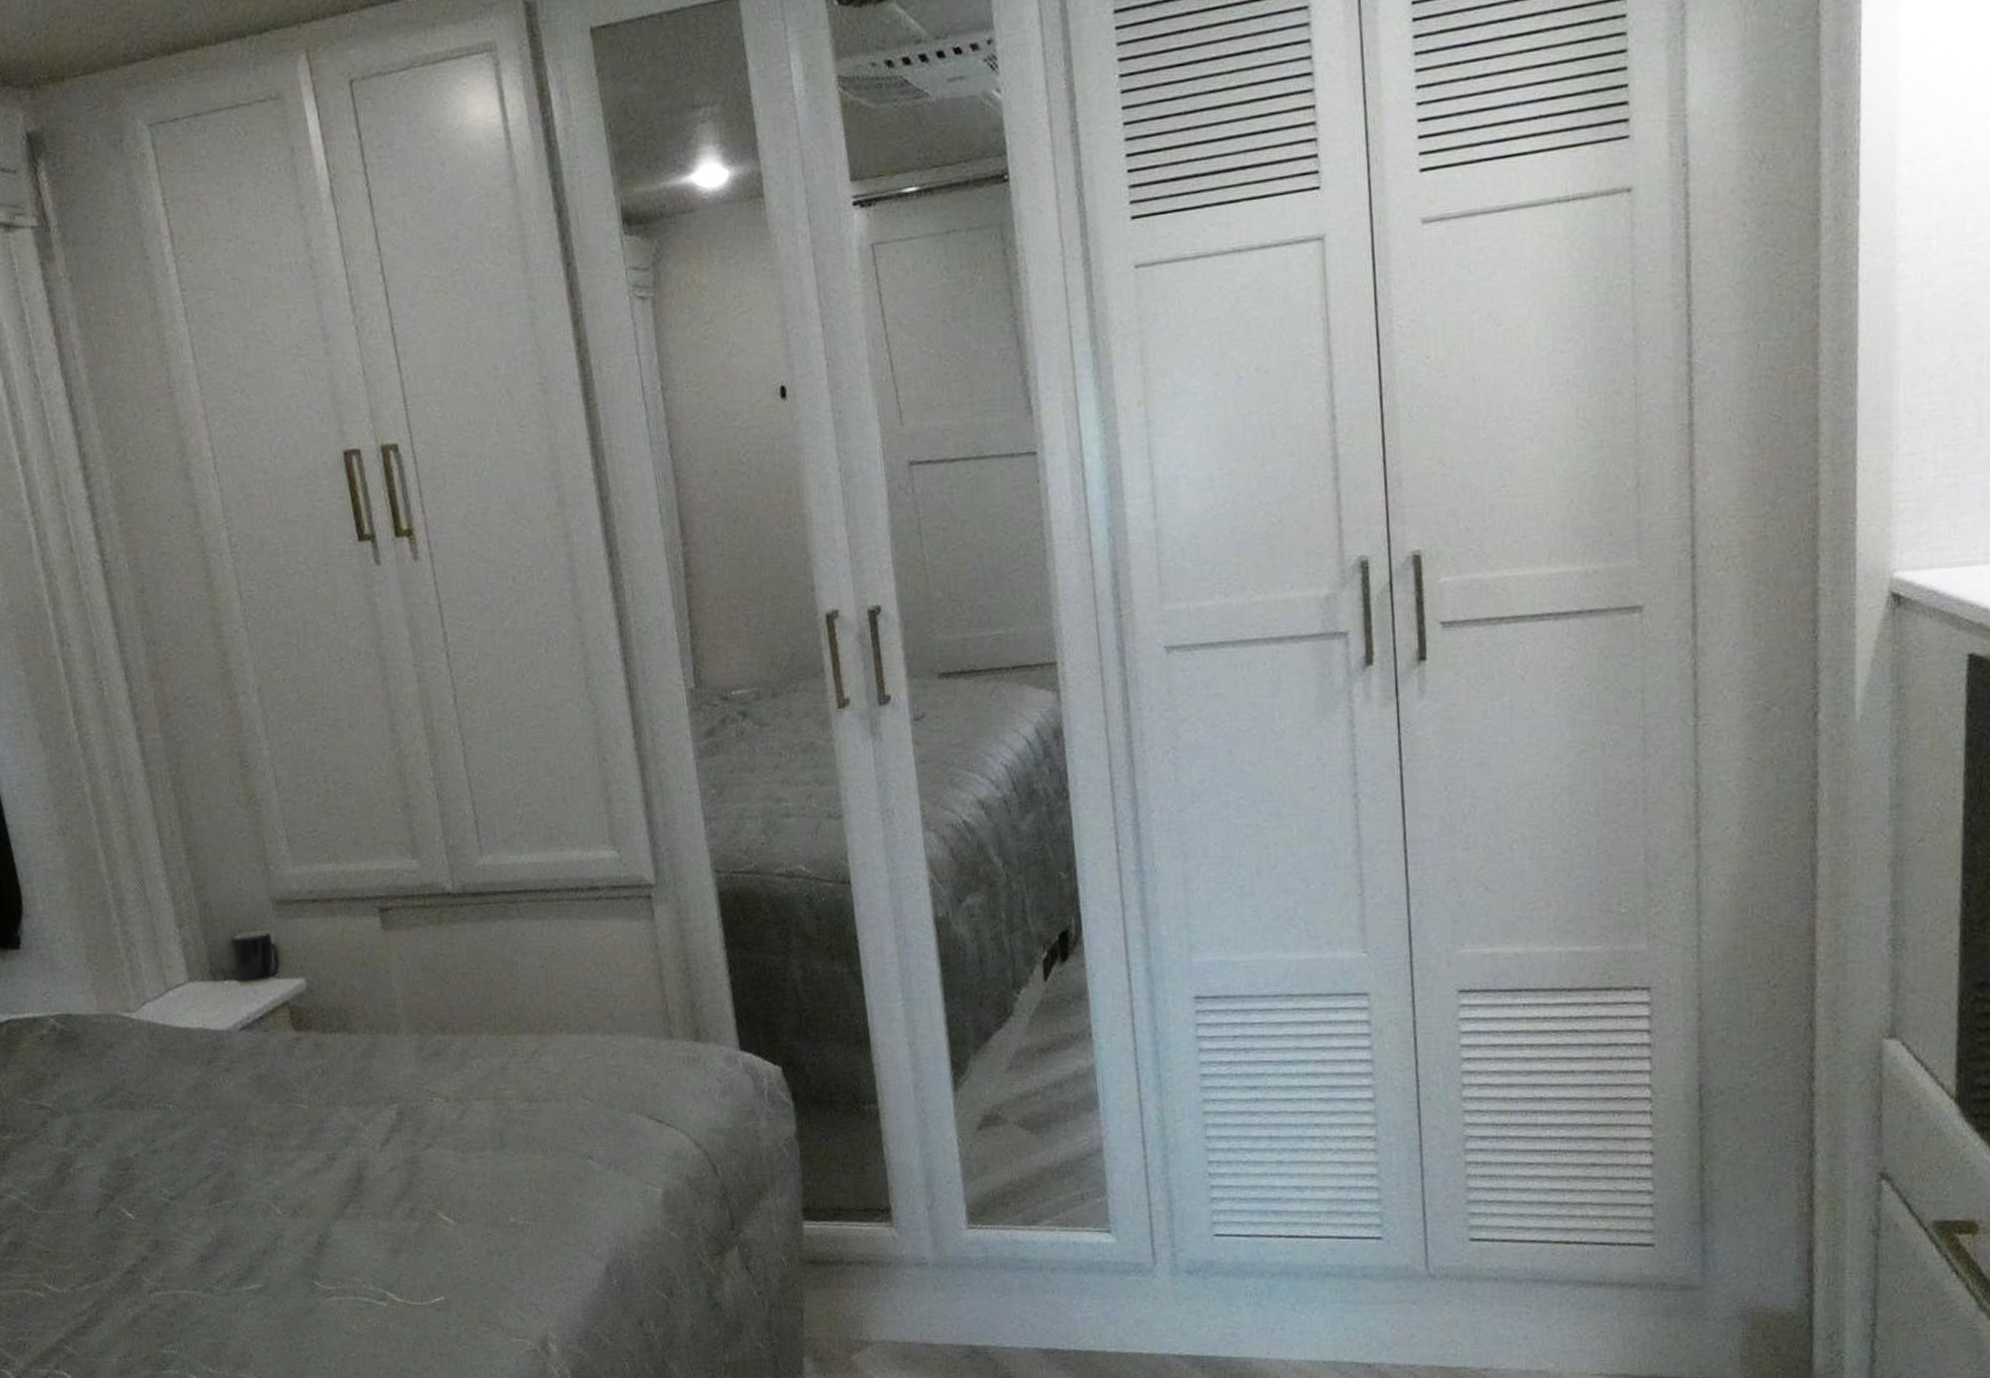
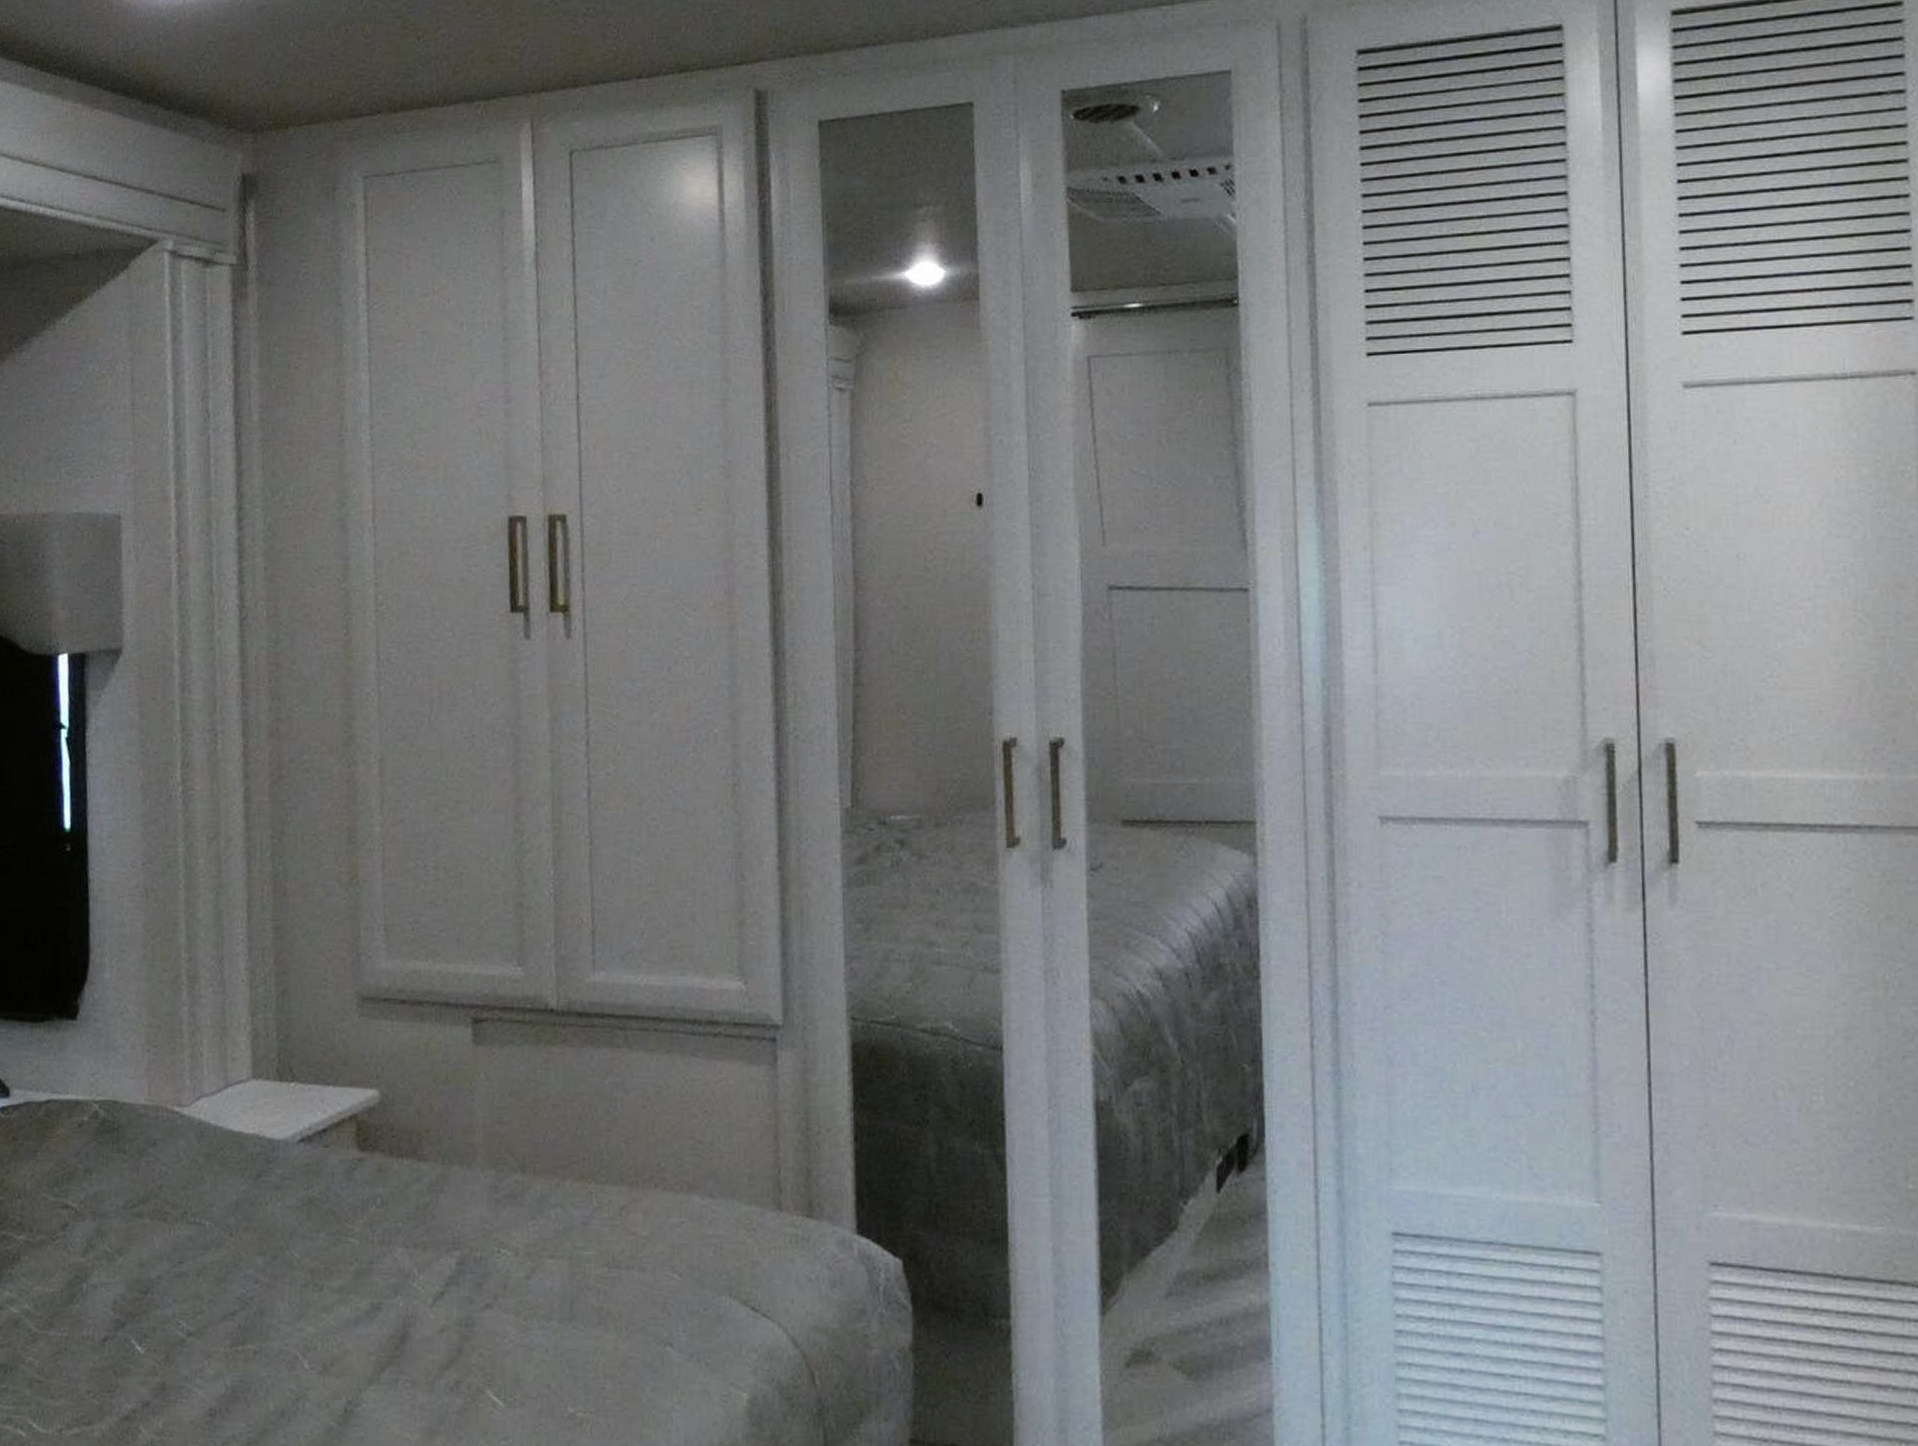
mug: present [230,931,280,987] -> none [304,1030,356,1093]

